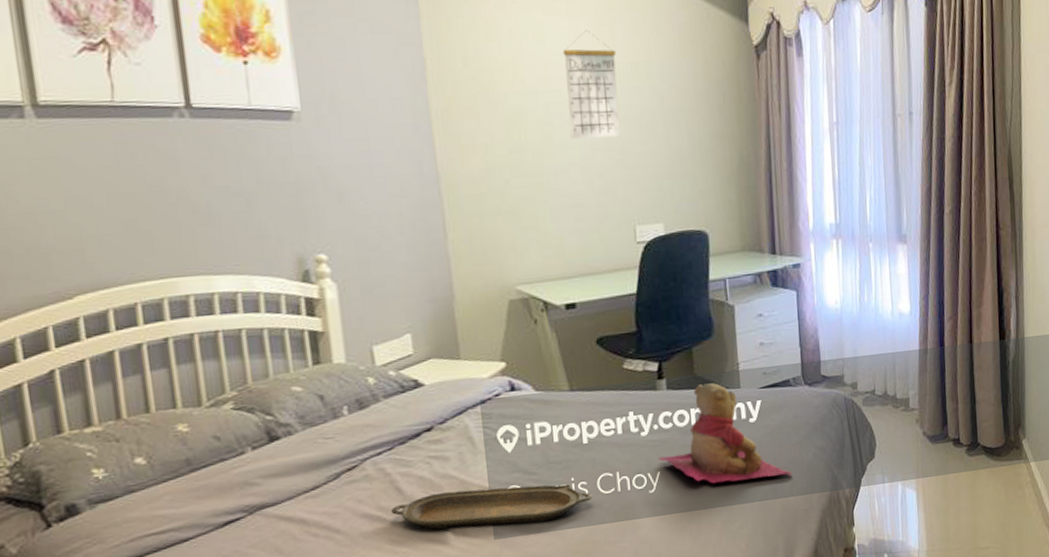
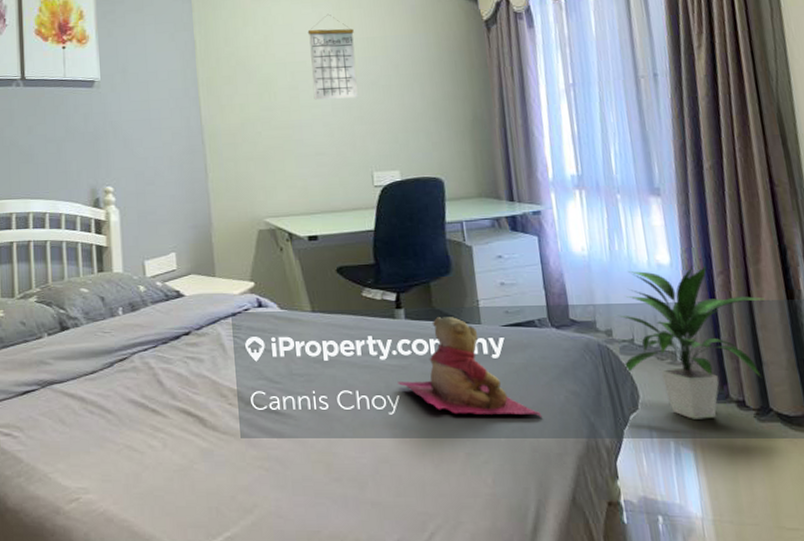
serving tray: present [391,484,593,529] -> none [153,390,333,427]
indoor plant: none [862,311,983,461] -> present [617,264,765,419]

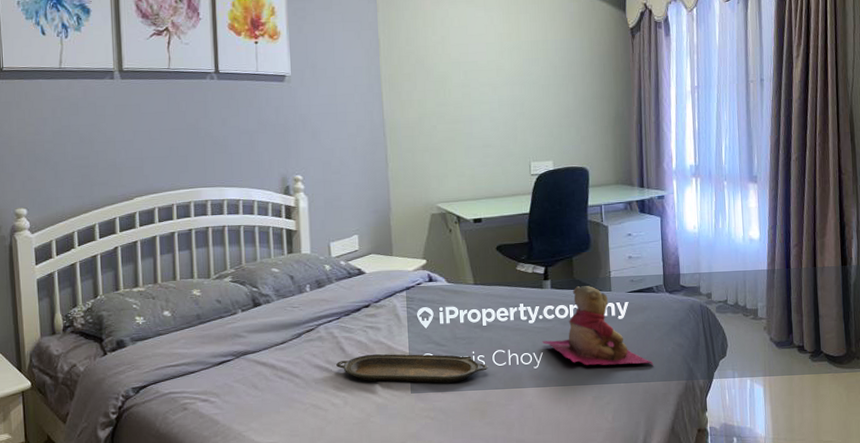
serving tray: none [153,390,333,427] -> present [336,354,488,383]
calendar: present [307,14,358,100] -> none [480,17,521,97]
indoor plant: present [617,264,765,419] -> none [717,238,826,362]

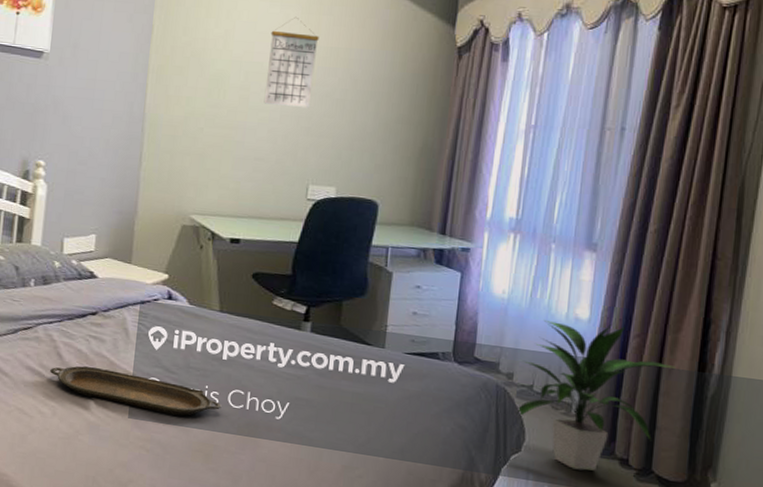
calendar: none [480,17,521,97] -> present [264,16,319,109]
teddy bear: present [542,286,654,366] -> none [290,335,425,444]
indoor plant: none [717,238,826,362] -> present [516,319,676,471]

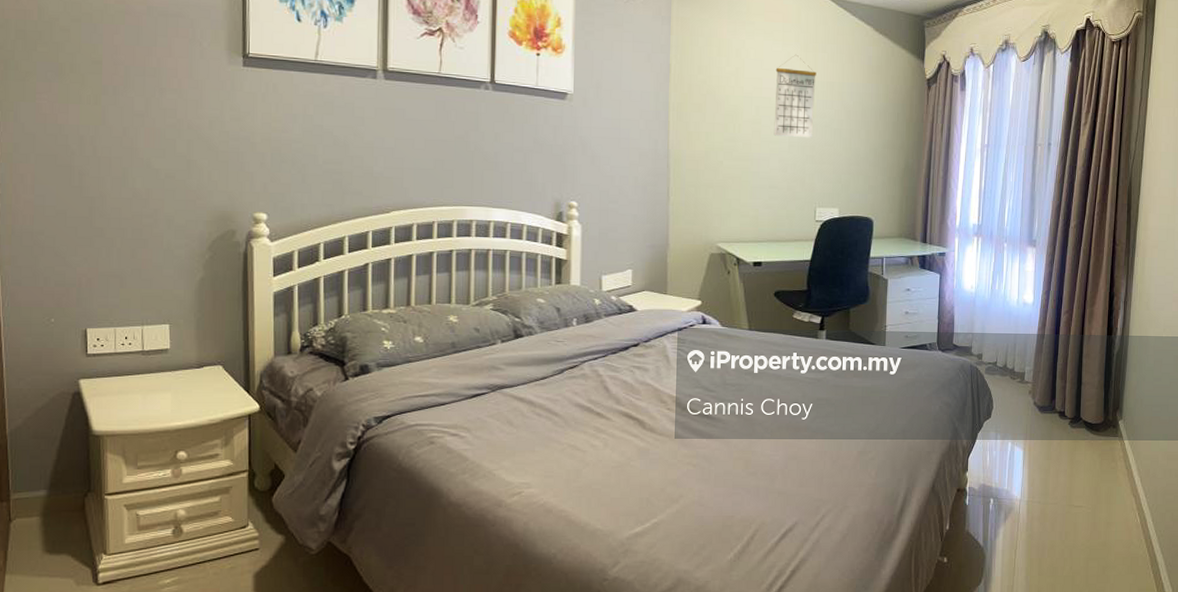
serving tray: present [50,366,222,417] -> none [599,396,756,430]
indoor plant: present [516,319,676,471] -> none [986,304,1093,426]

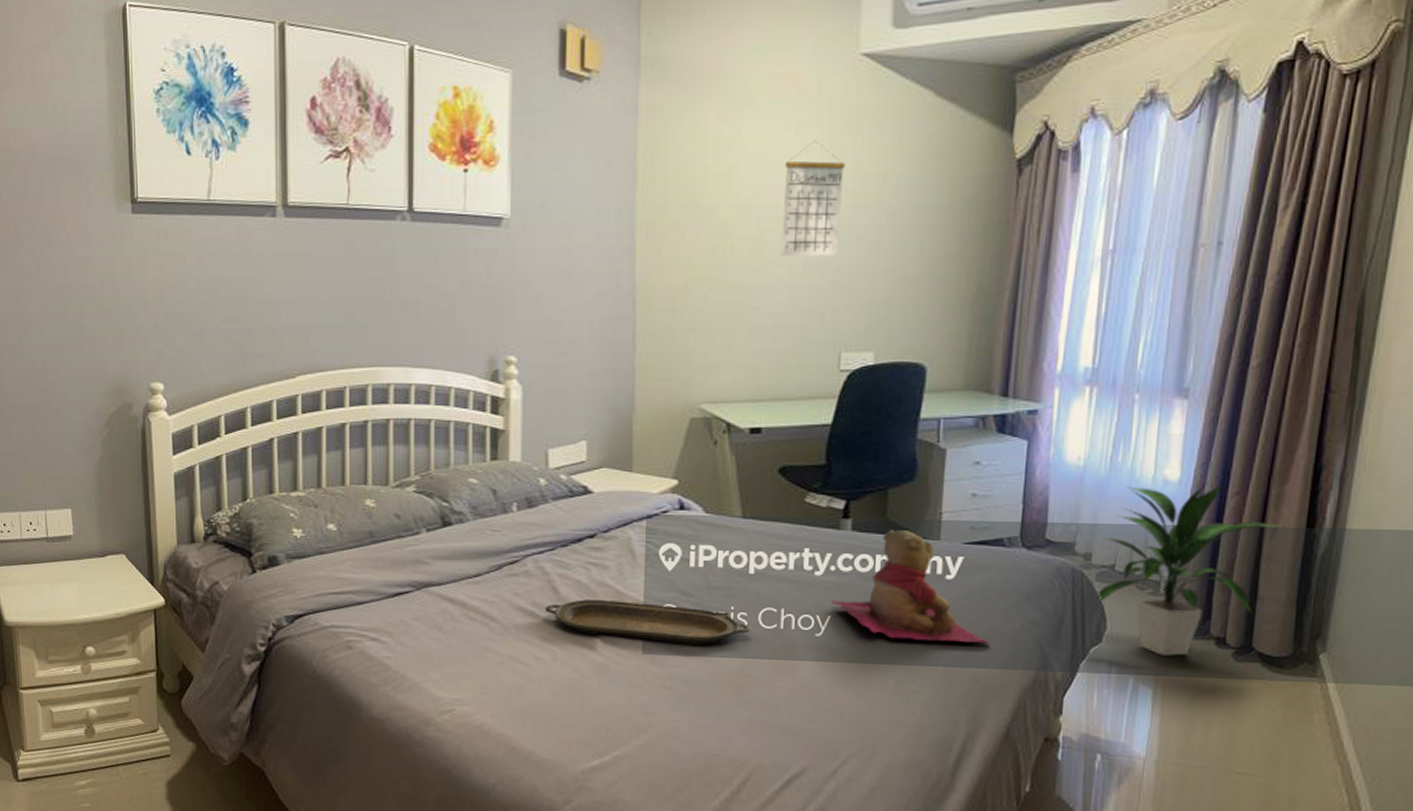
serving tray: none [599,396,756,430] -> present [545,599,751,645]
teddy bear: none [812,339,921,423] -> present [831,530,991,646]
indoor plant: none [986,304,1093,426] -> present [1096,482,1281,656]

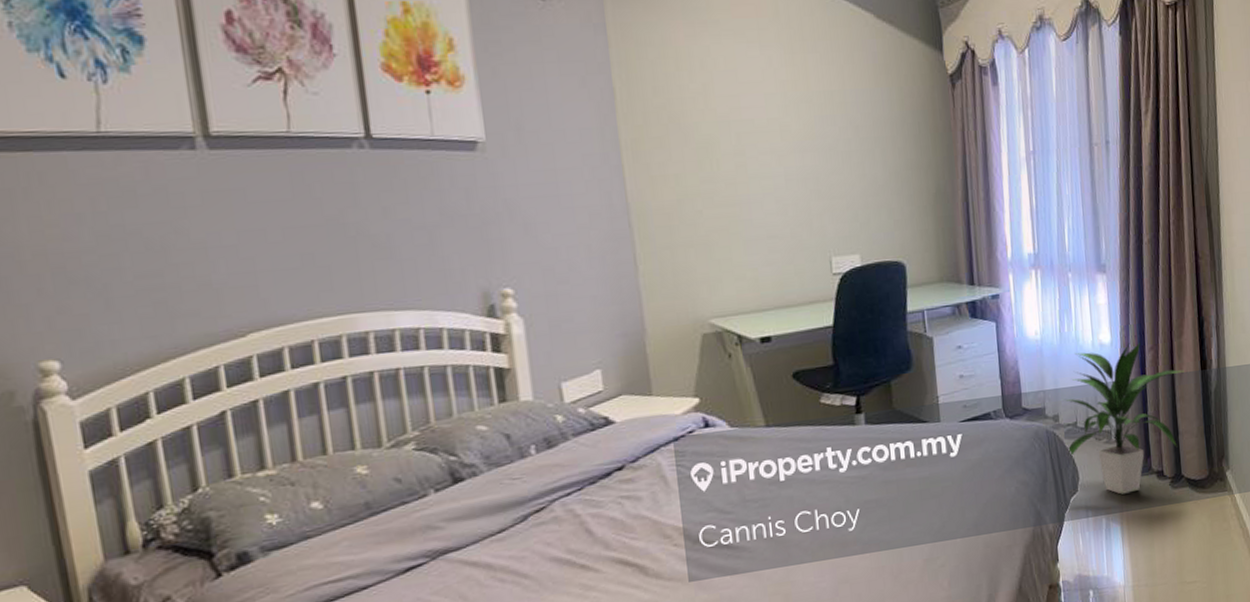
serving tray: present [545,599,751,645] -> none [581,523,790,572]
calendar: present [781,140,845,257] -> none [755,58,814,169]
teddy bear: present [831,530,991,646] -> none [857,417,995,521]

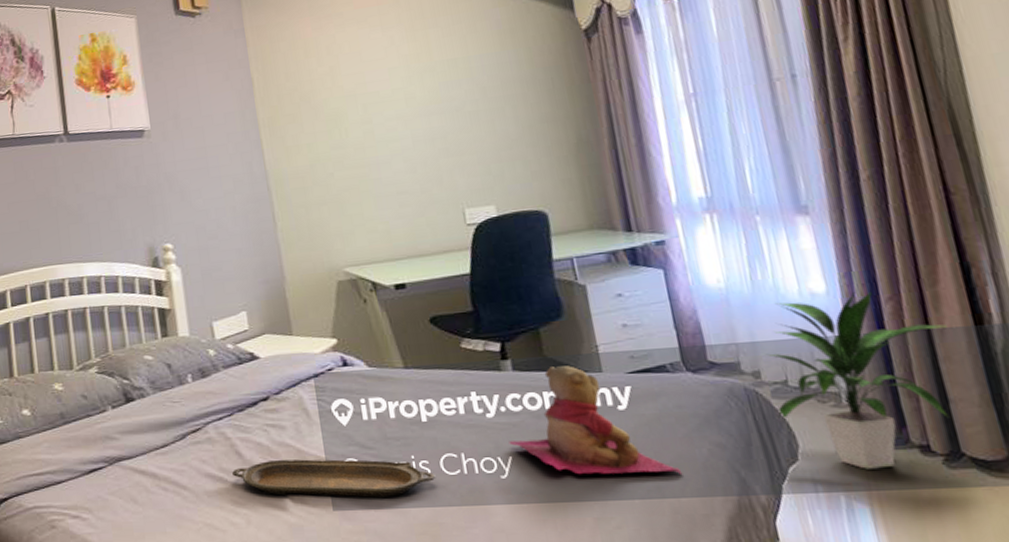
serving tray: none [581,523,790,572] -> present [232,459,436,498]
teddy bear: none [857,417,995,521] -> present [509,365,683,475]

